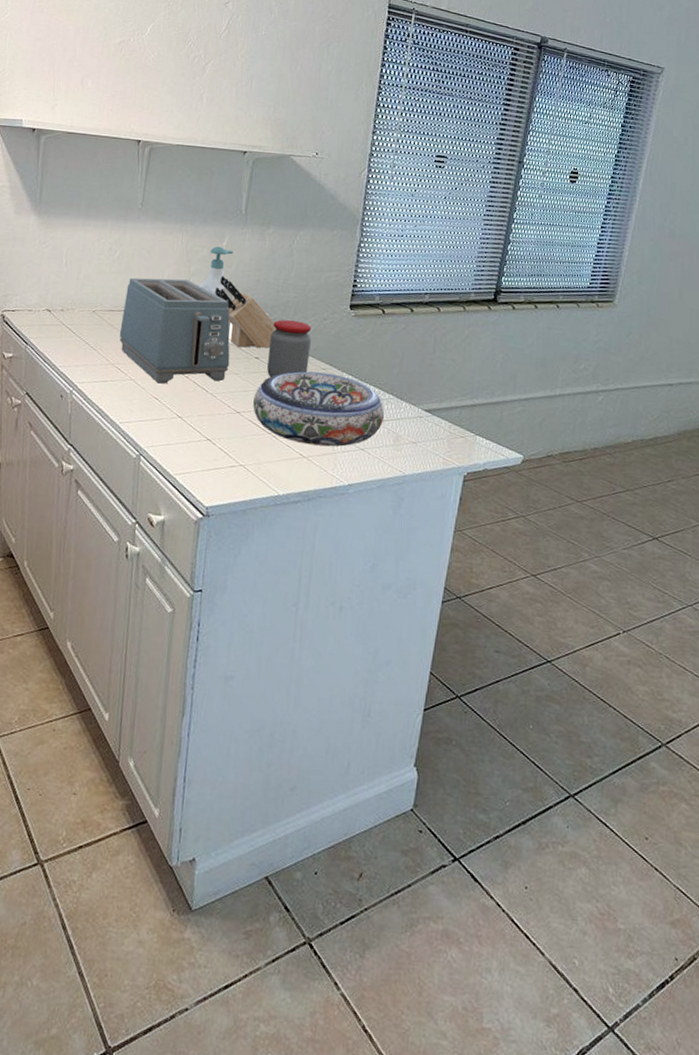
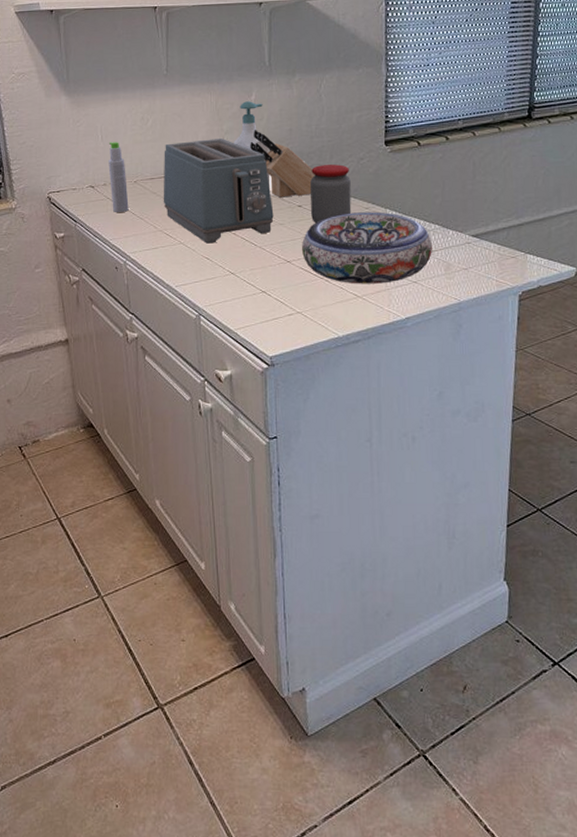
bottle: none [66,268,87,341] -> present [108,142,129,212]

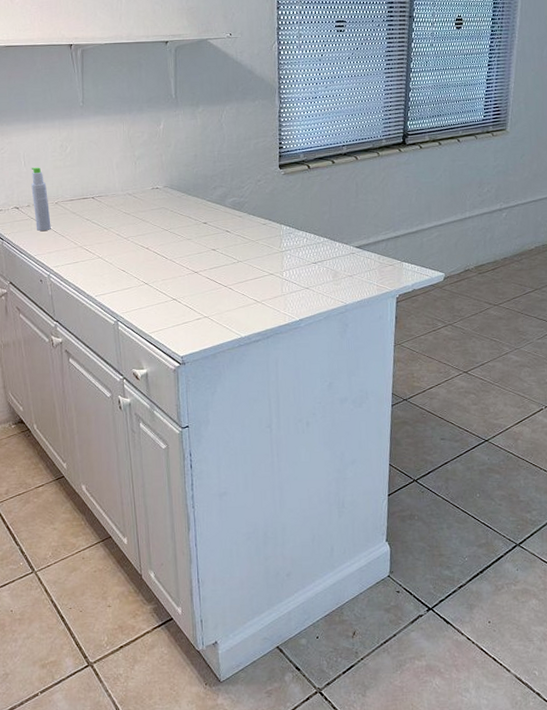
toaster: present [163,138,274,244] -> none [82,163,182,258]
soap bottle: present [233,101,269,186] -> none [144,130,178,205]
knife block: present [250,130,315,198] -> none [160,156,218,216]
bowl: present [302,212,432,284] -> none [208,227,322,291]
jar: present [310,164,352,224] -> none [214,186,251,239]

